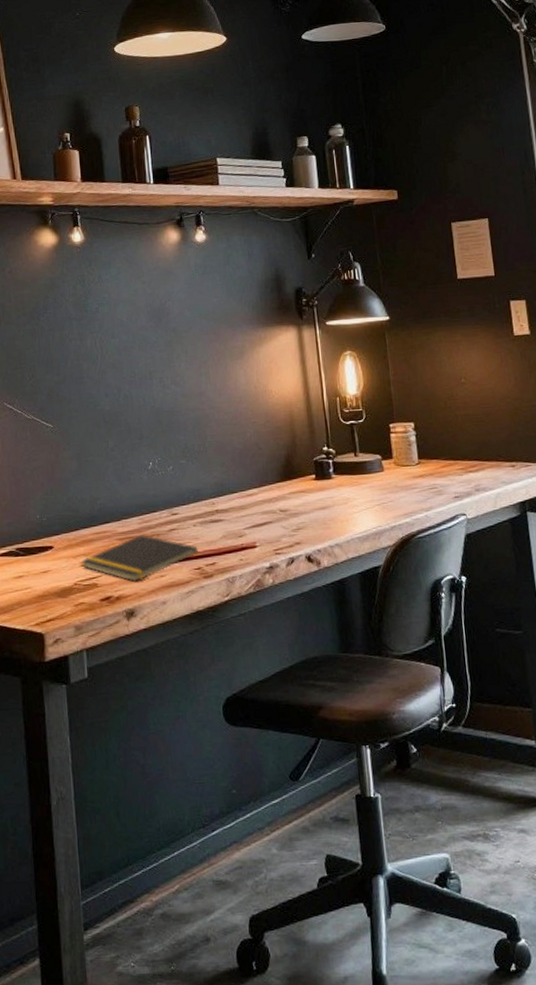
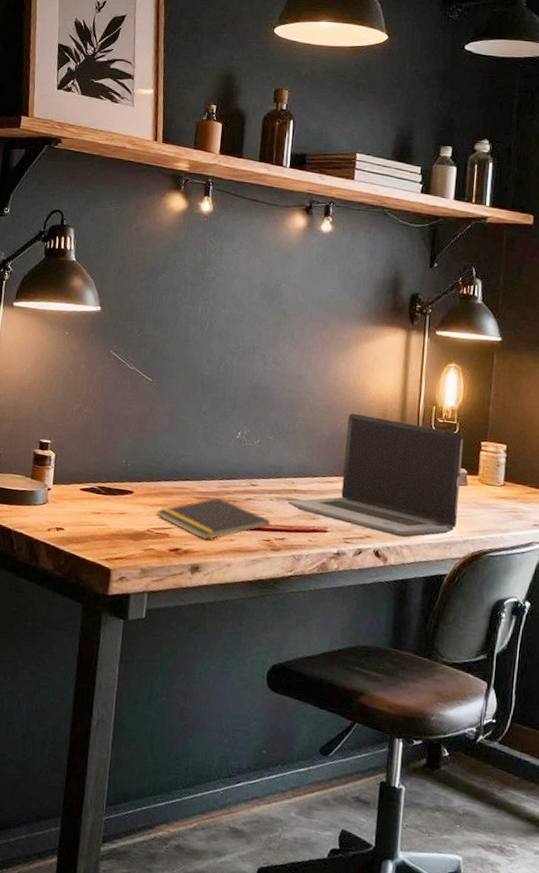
laptop computer: none [212,419,381,537] -> present [288,413,463,538]

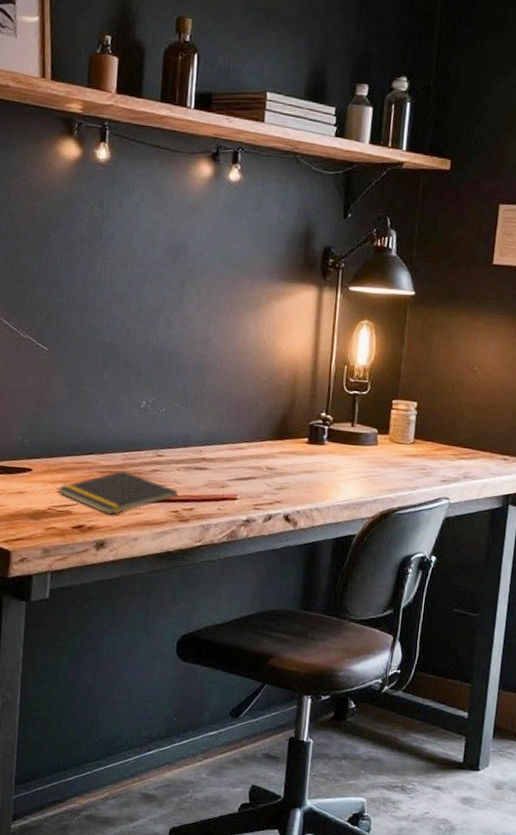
laptop computer: present [288,413,463,538] -> none [196,376,375,501]

